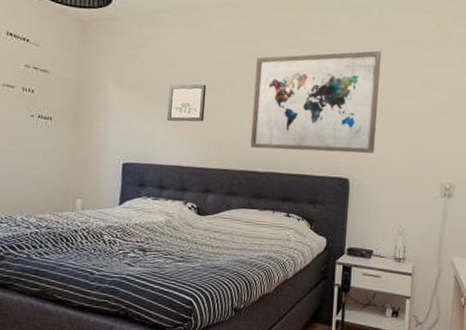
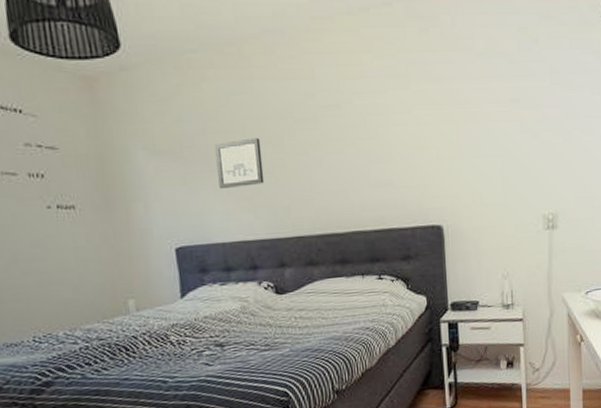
wall art: present [250,50,382,154] -> none [315,69,467,206]

